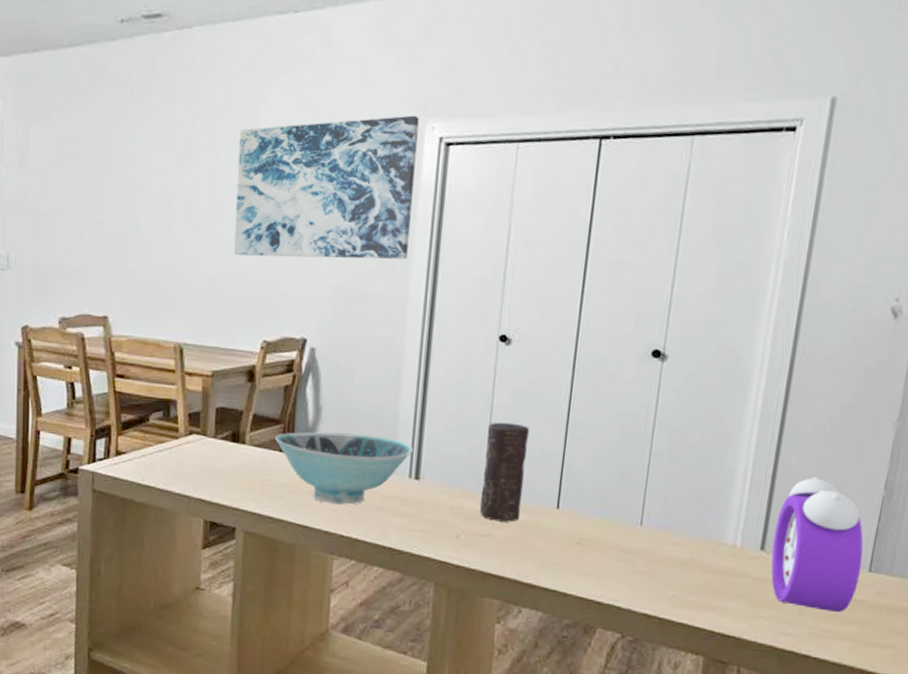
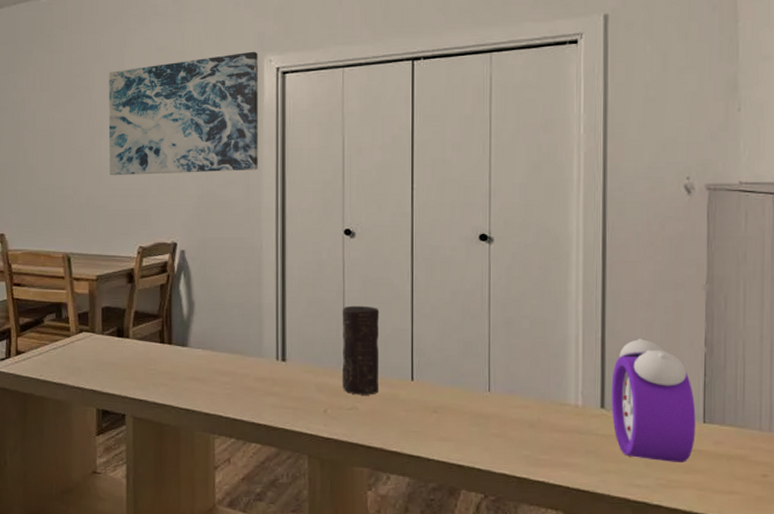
bowl: present [275,432,413,505] -> none [155,323,277,388]

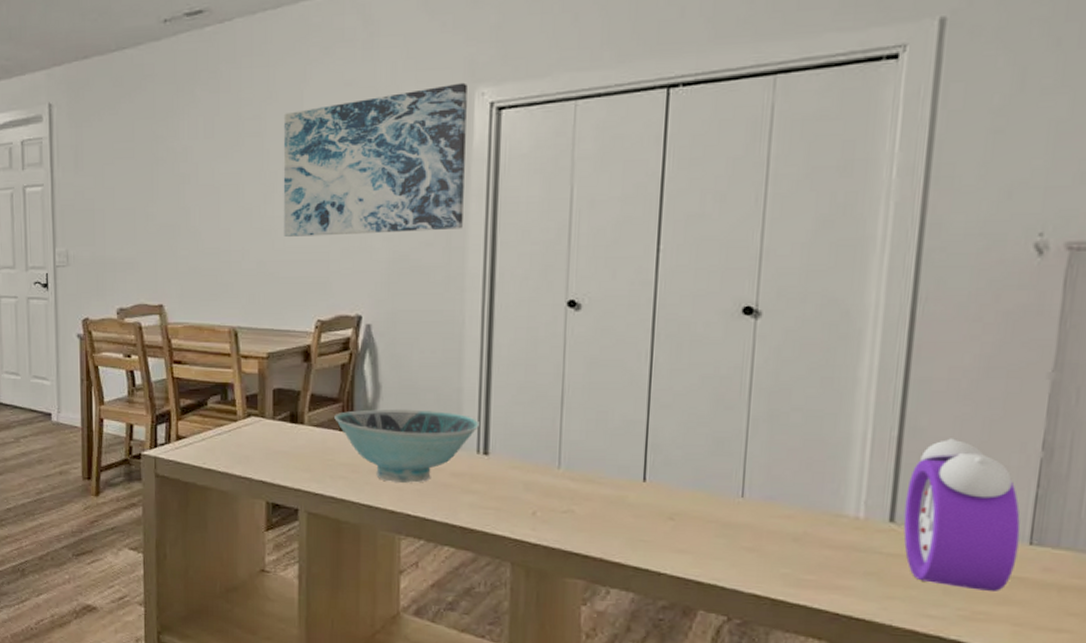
bowl: none [155,323,277,388] -> present [334,409,479,483]
candle: present [342,305,380,395] -> none [556,391,608,497]

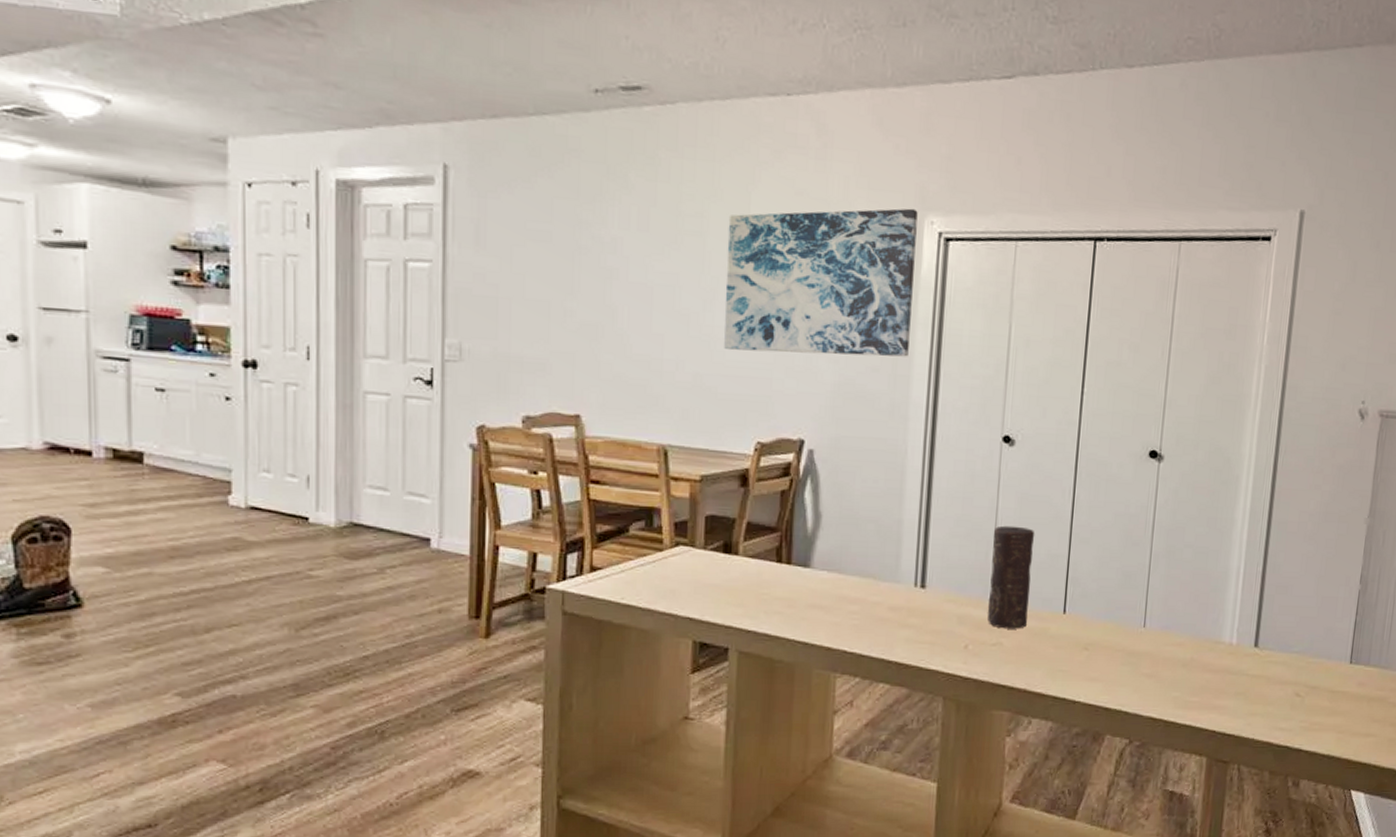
bowl: present [334,409,479,483] -> none [771,539,918,618]
candle: none [556,391,608,497] -> present [987,525,1035,629]
alarm clock: present [903,438,1021,593] -> none [1264,573,1344,705]

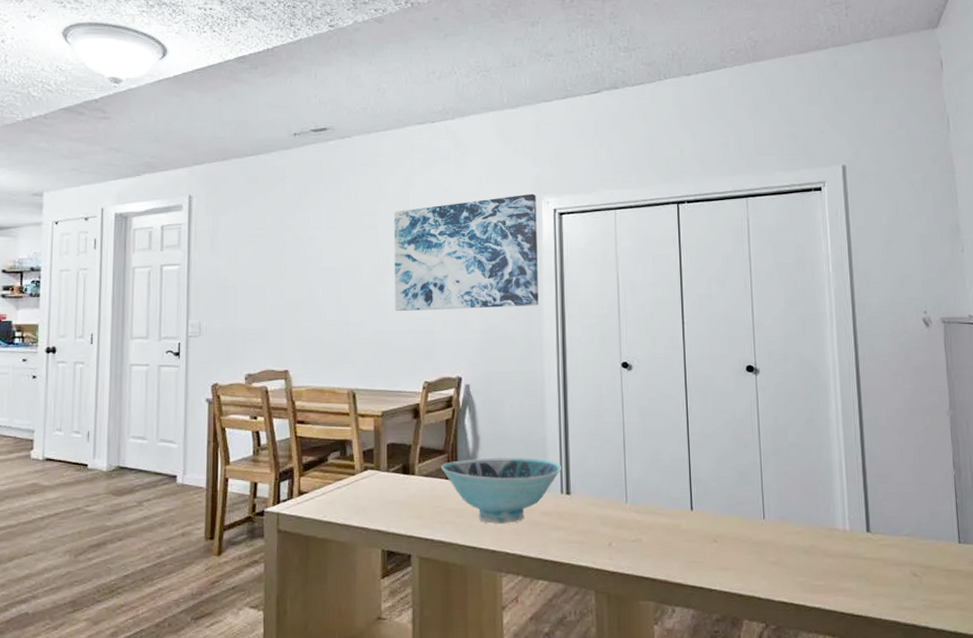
bowl: none [771,539,918,618] -> present [441,457,561,524]
candle: present [987,525,1035,629] -> none [623,437,661,527]

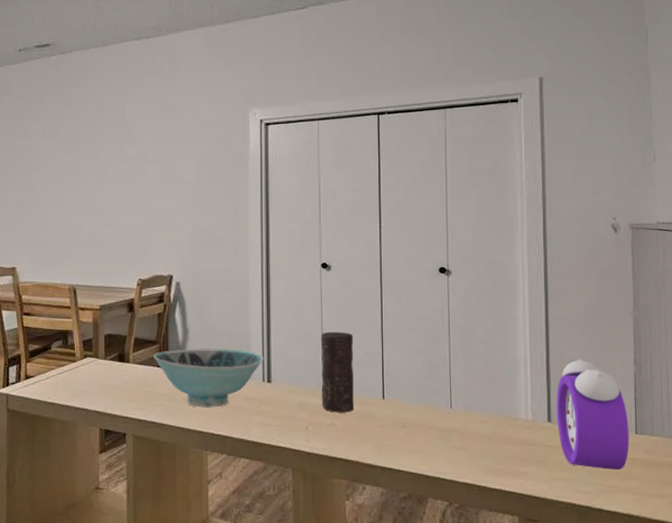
wall art: present [393,193,539,311] -> none [111,105,245,214]
candle: none [623,437,661,527] -> present [321,331,355,413]
alarm clock: none [874,463,953,584] -> present [556,359,630,471]

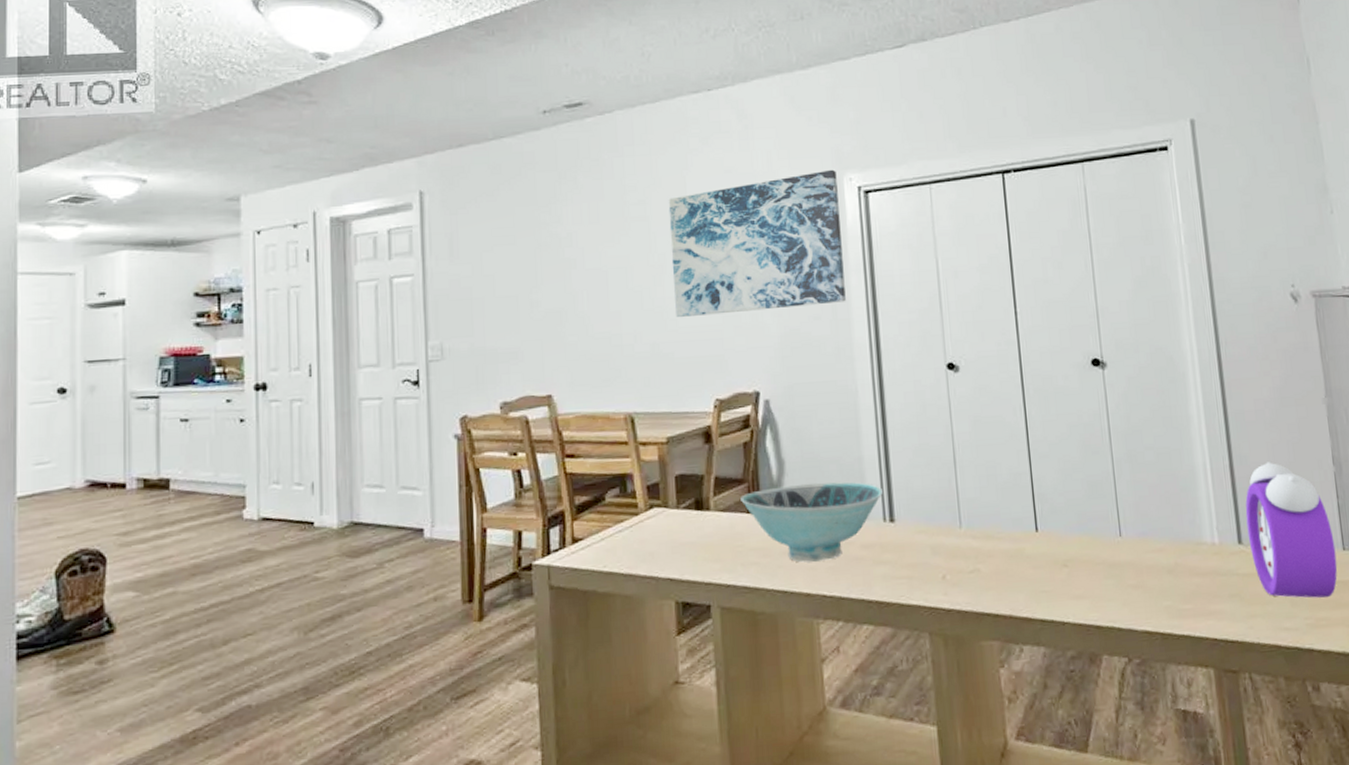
wall art: none [111,105,245,214] -> present [668,169,846,317]
candle: present [321,331,355,413] -> none [953,449,1002,555]

